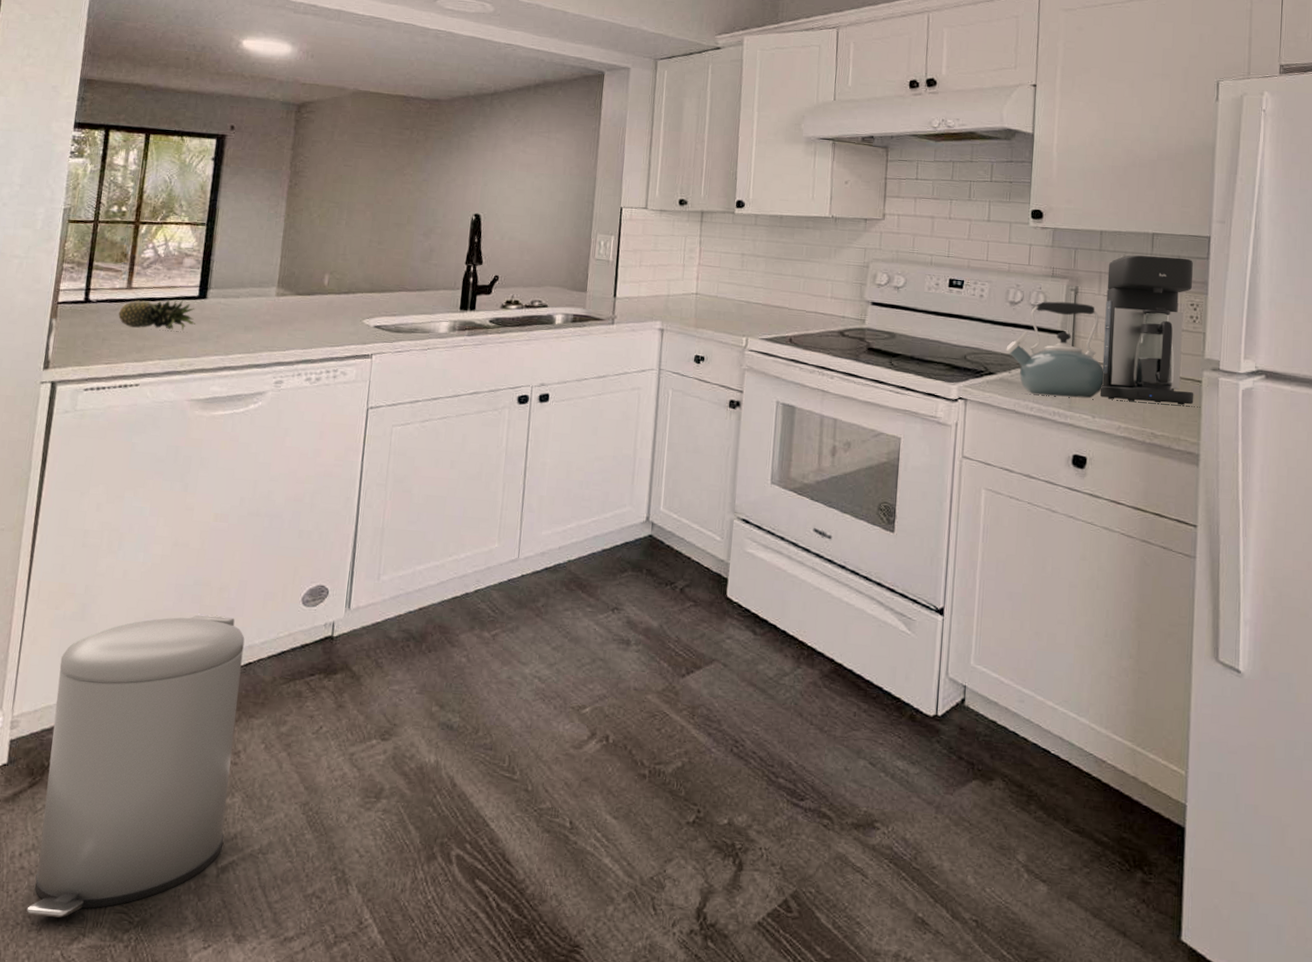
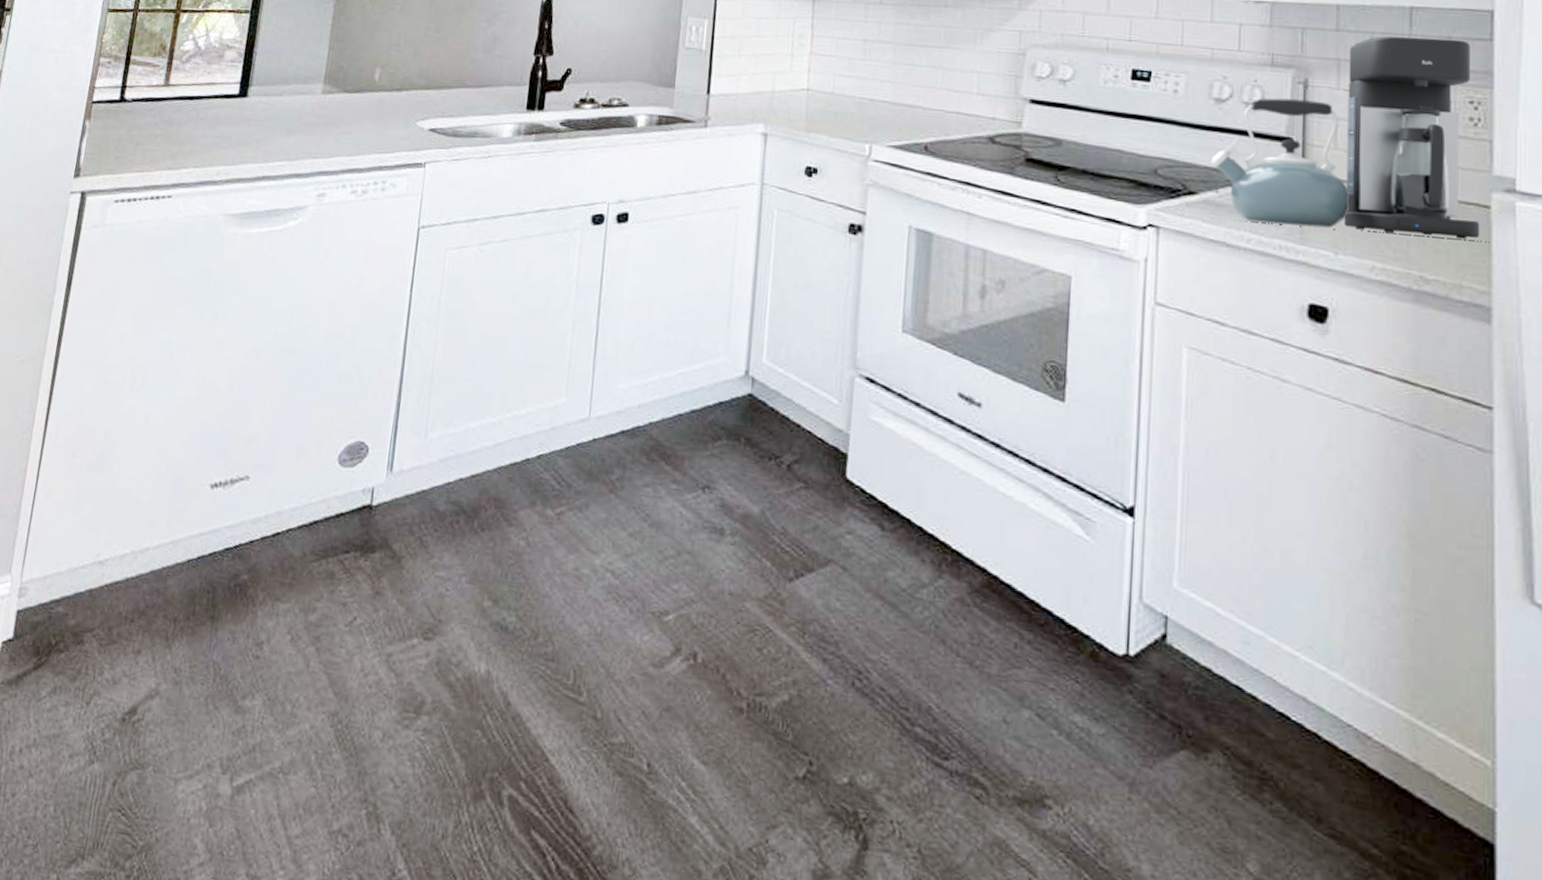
pedal bin: present [26,615,245,918] -> none [22,471,274,833]
fruit: present [118,300,195,331] -> none [154,99,235,135]

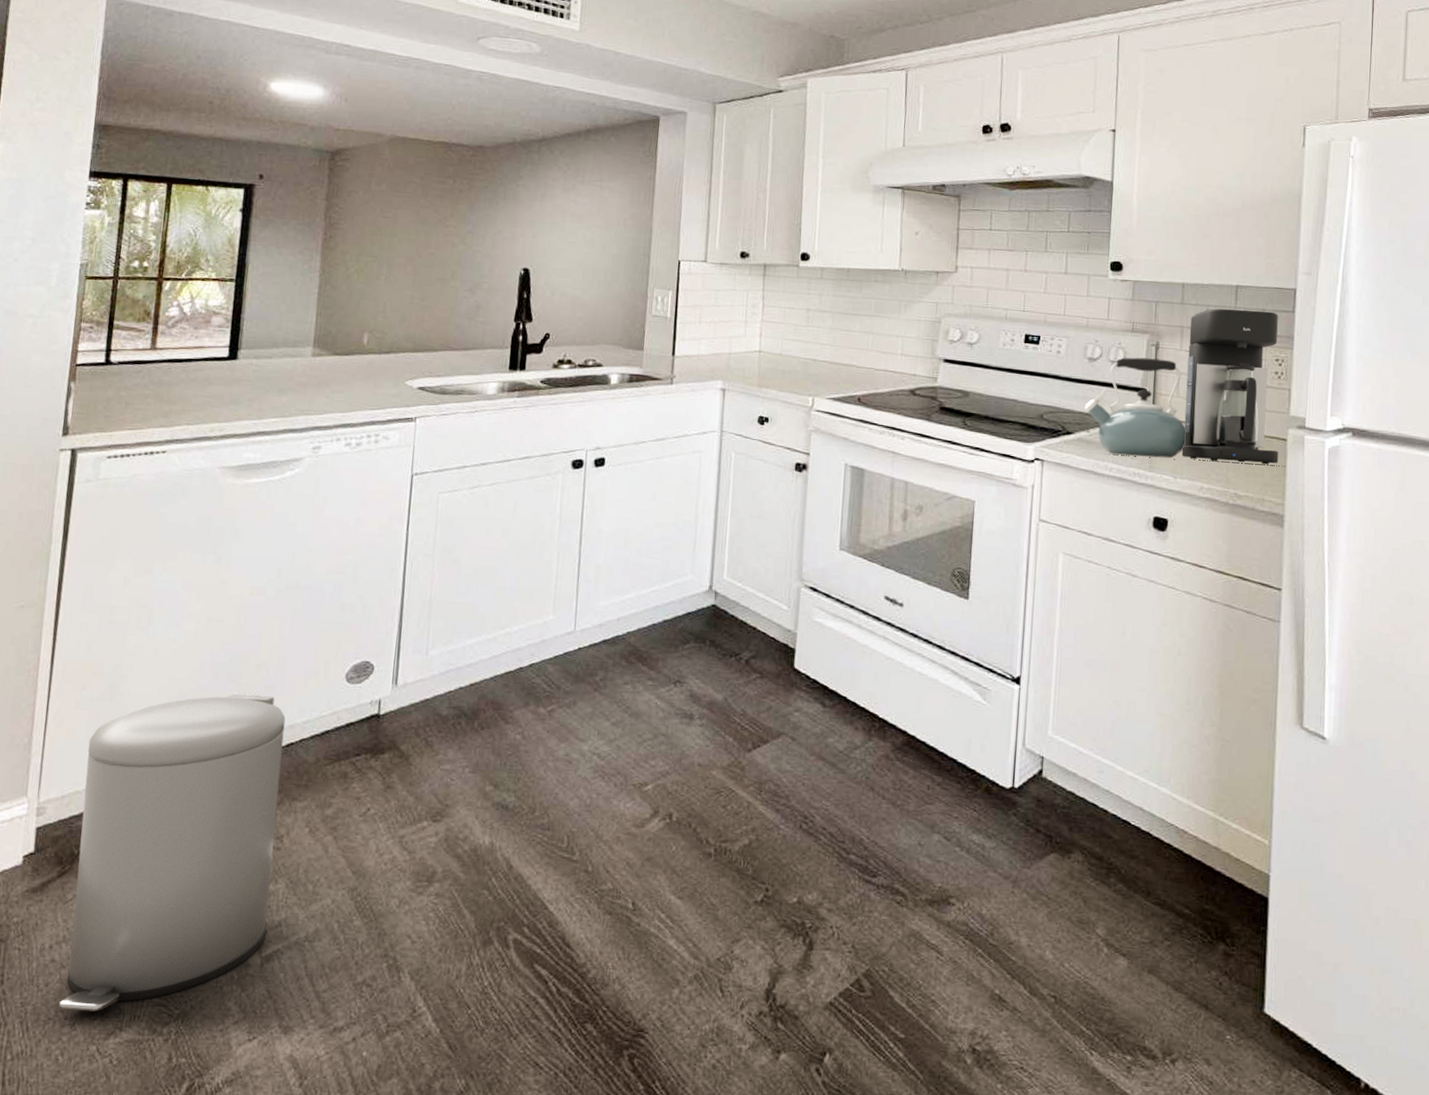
pedal bin: none [22,471,274,833] -> present [58,694,286,1012]

